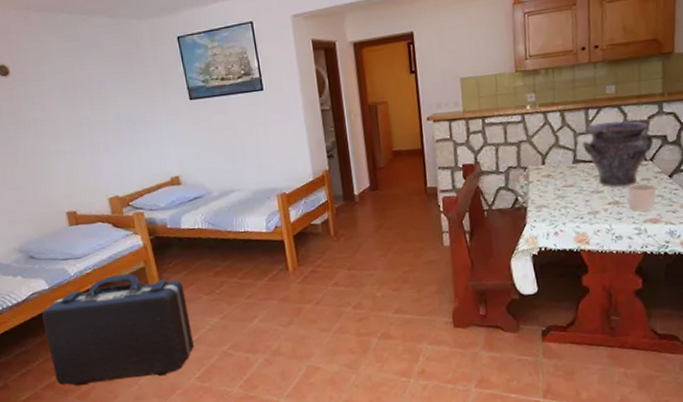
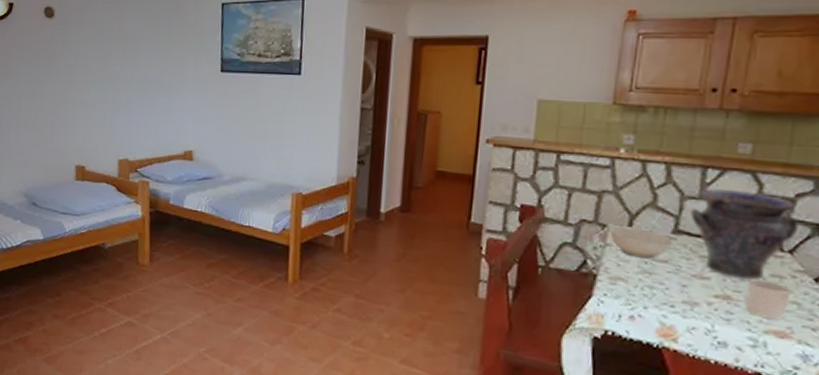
suitcase: present [42,274,194,386] -> none [29,241,173,362]
bowl: none [530,164,575,188] -> present [610,226,673,259]

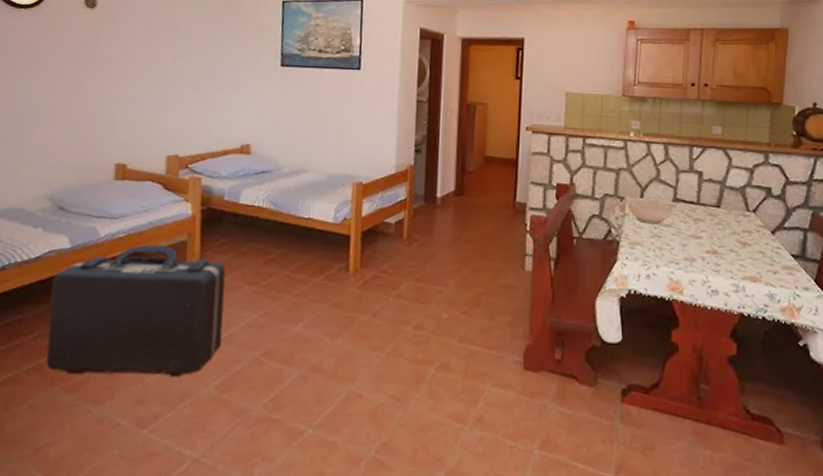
suitcase: none [29,241,173,362] -> present [46,245,226,378]
vase: present [690,188,800,281] -> none [684,163,758,237]
mug: present [744,279,791,321] -> none [727,235,757,268]

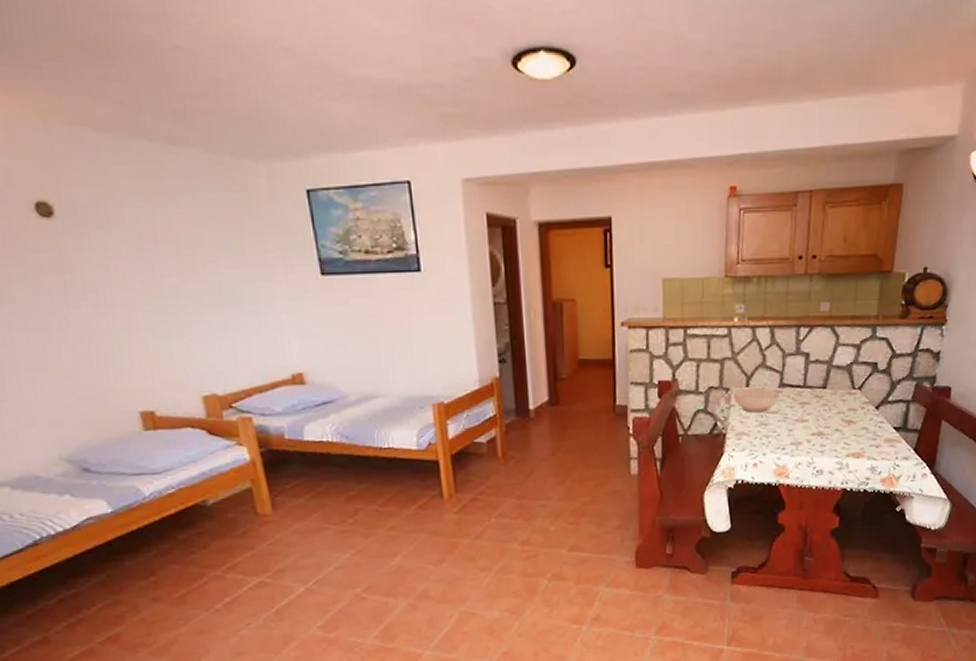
suitcase: present [46,245,226,378] -> none [101,496,316,639]

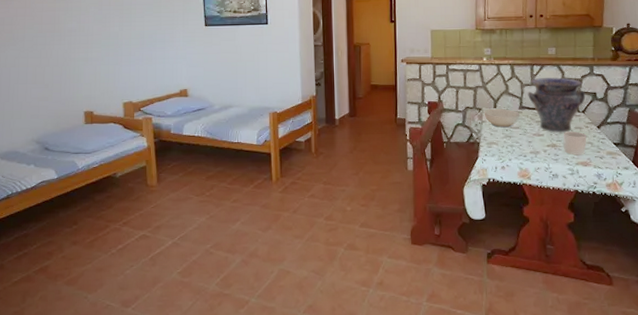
vase: none [791,343,864,417] -> present [528,77,586,133]
mug: none [832,414,862,445] -> present [563,131,587,156]

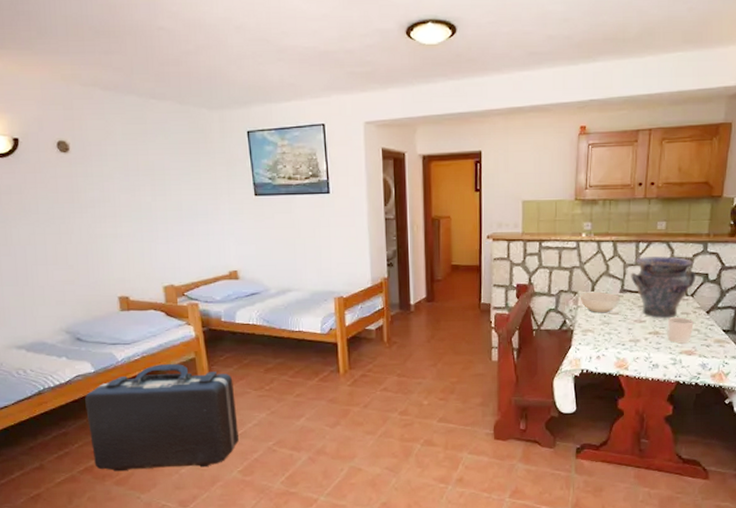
suitcase: none [46,171,180,272] -> present [85,364,239,472]

